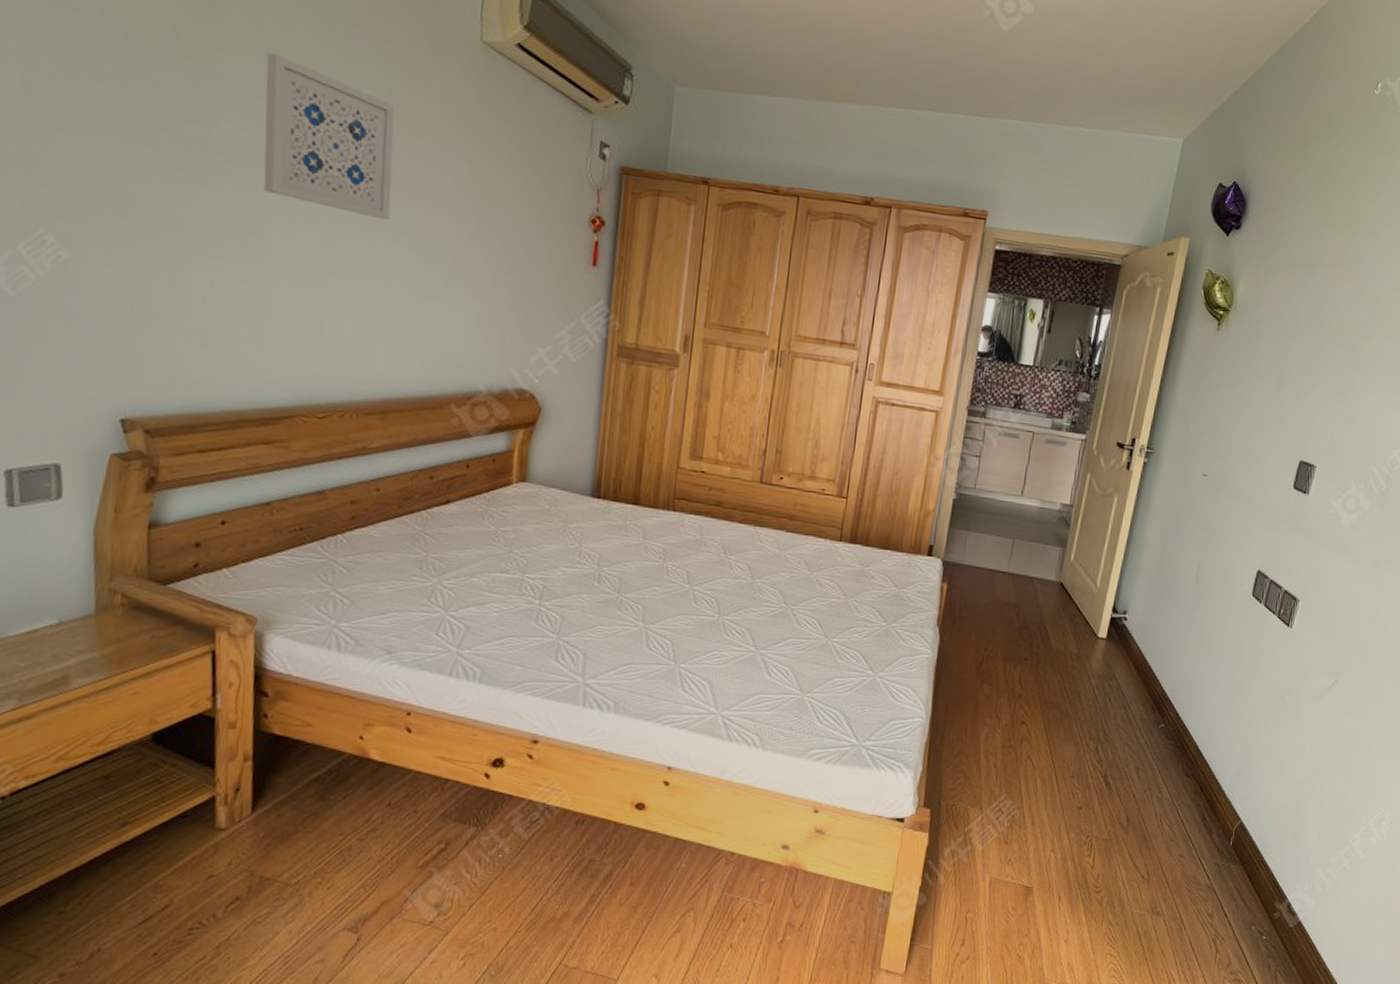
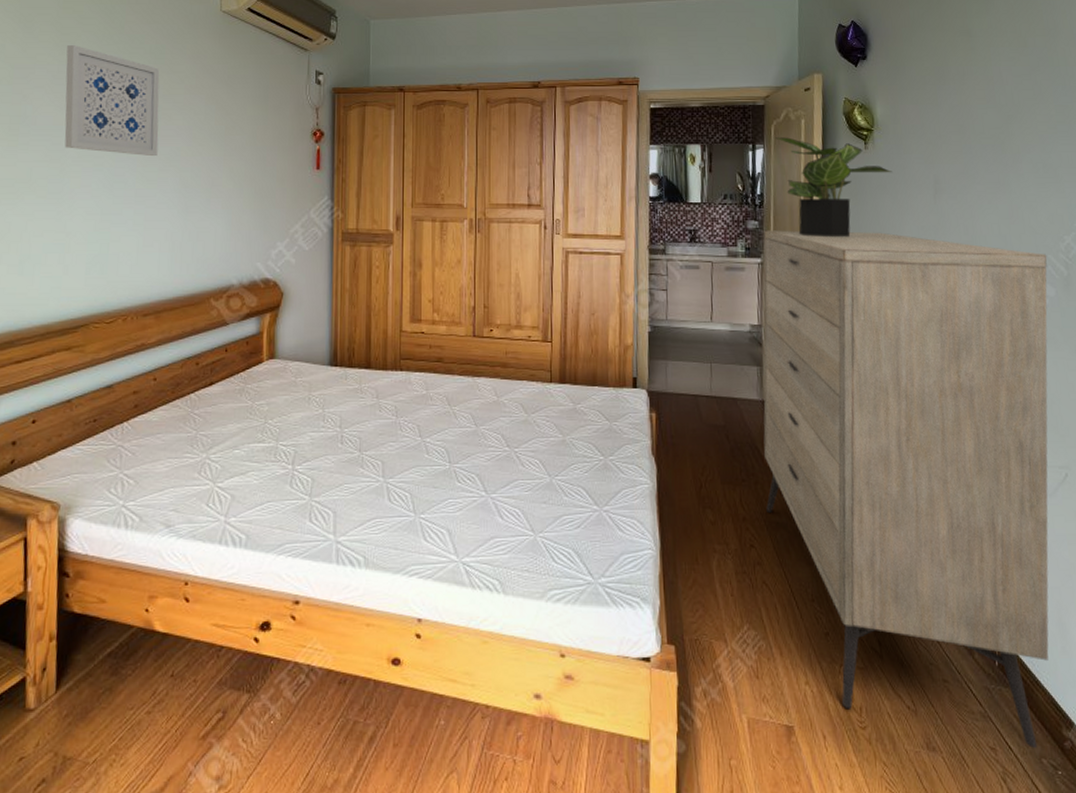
dresser: none [1044,405,1371,916] -> present [763,230,1049,748]
potted plant: none [1126,303,1241,424] -> present [775,137,893,238]

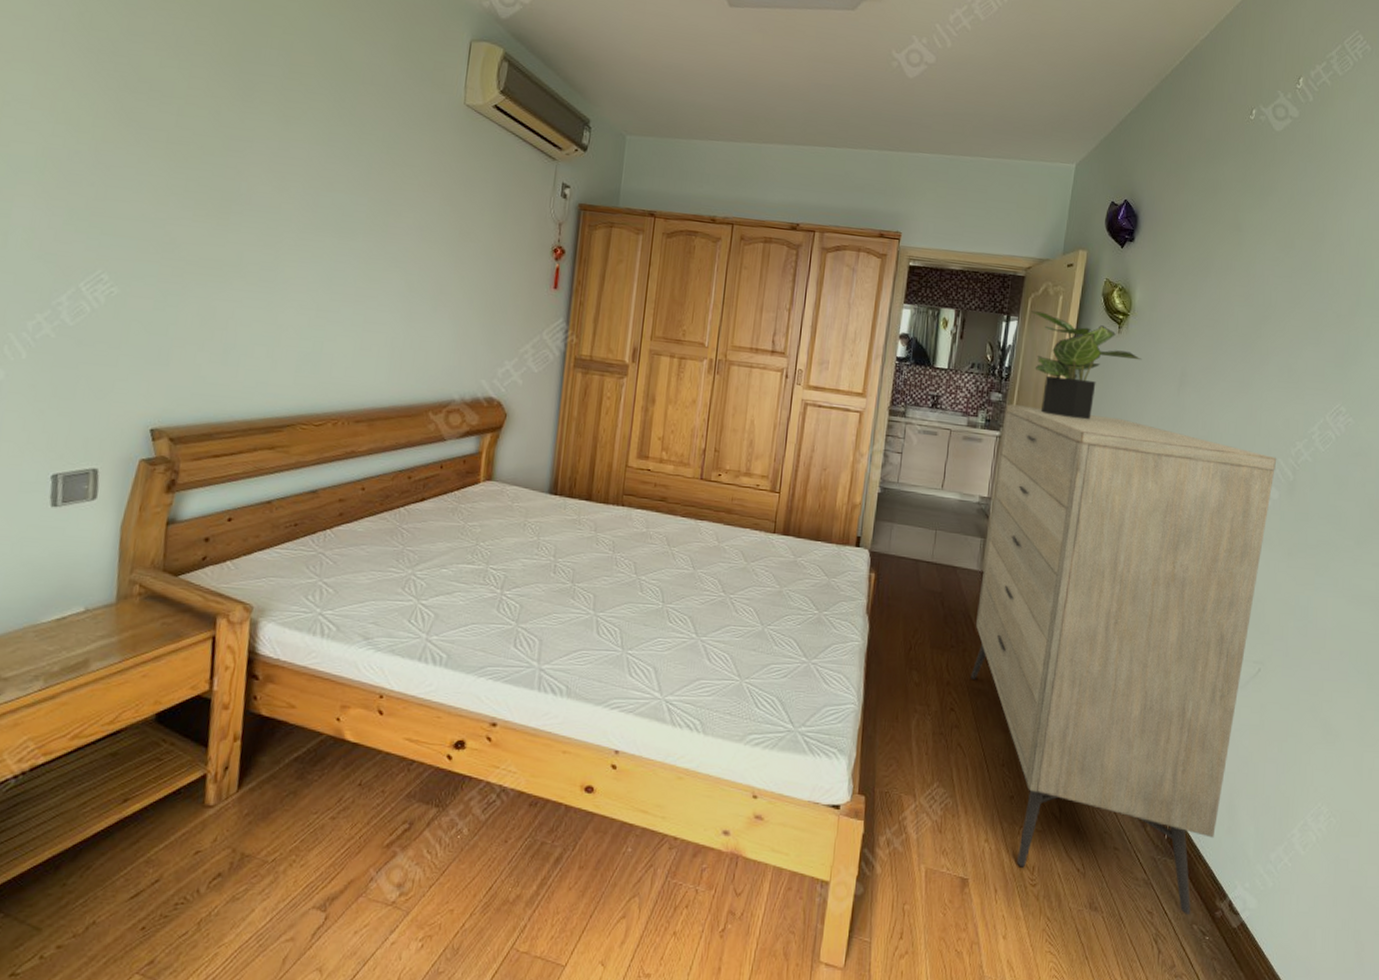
wall art: present [64,44,160,156] -> none [281,120,392,254]

